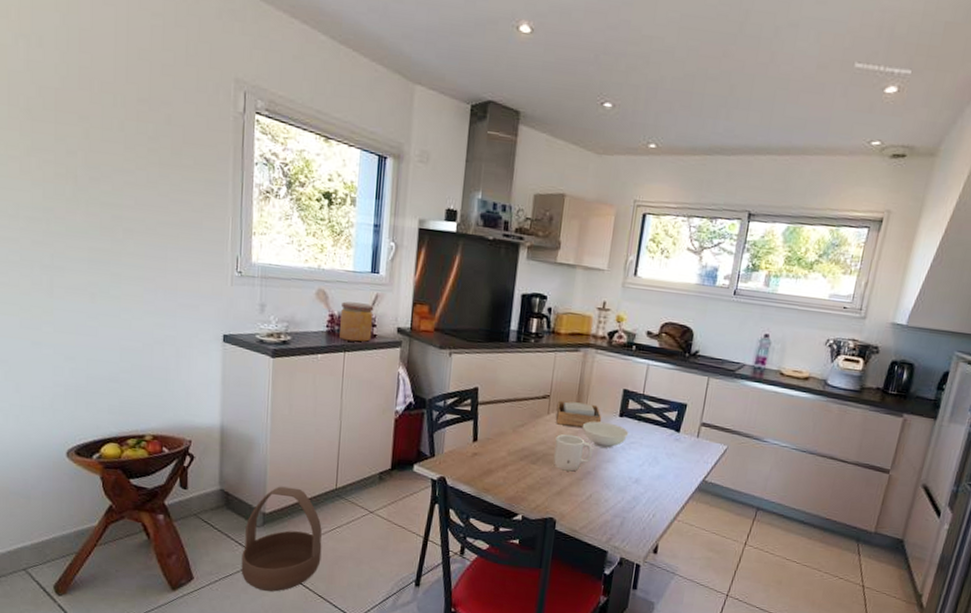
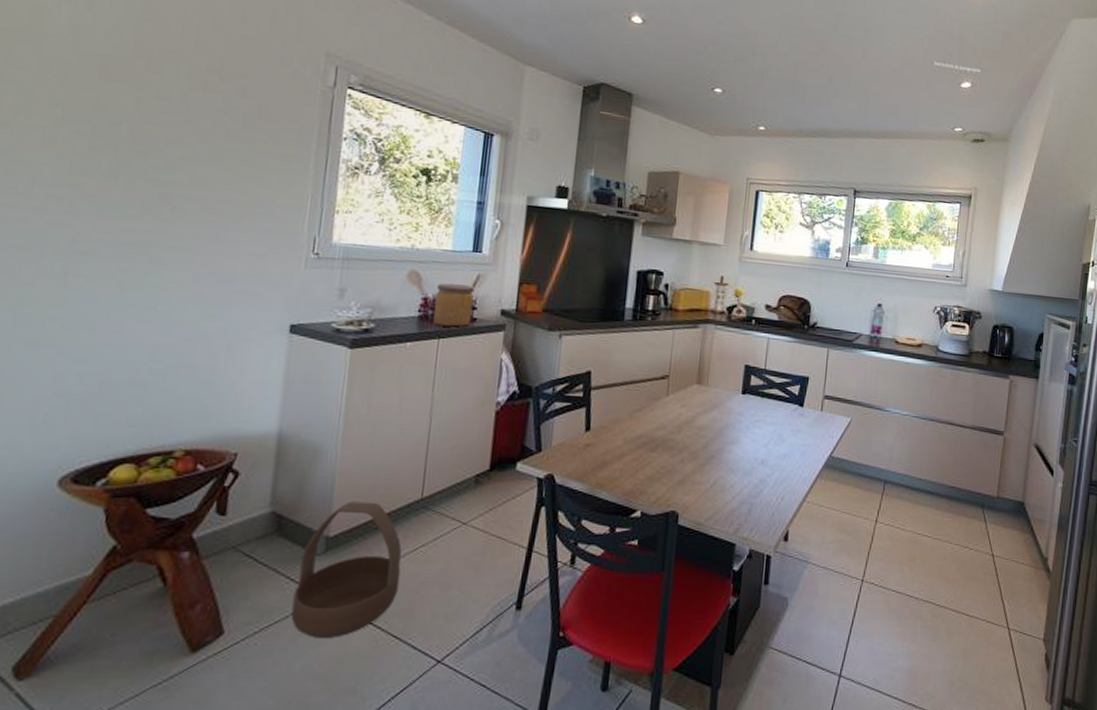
mug: present [553,434,593,472] -> none [673,416,716,457]
napkin holder: present [556,400,602,428] -> none [676,380,724,408]
bowl: present [582,421,629,448] -> none [704,400,753,428]

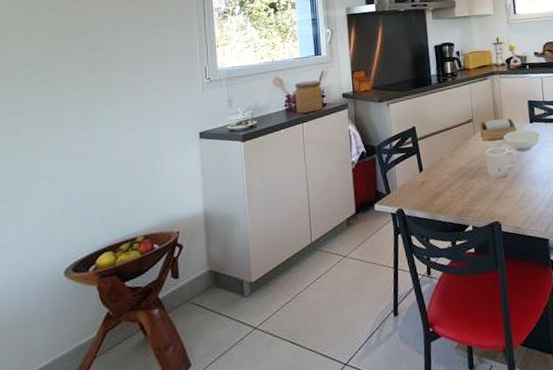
basket: present [291,501,402,638] -> none [234,251,307,360]
mug: none [673,416,716,457] -> present [485,146,517,179]
napkin holder: none [676,380,724,408] -> present [479,118,517,141]
bowl: none [704,400,753,428] -> present [504,129,541,152]

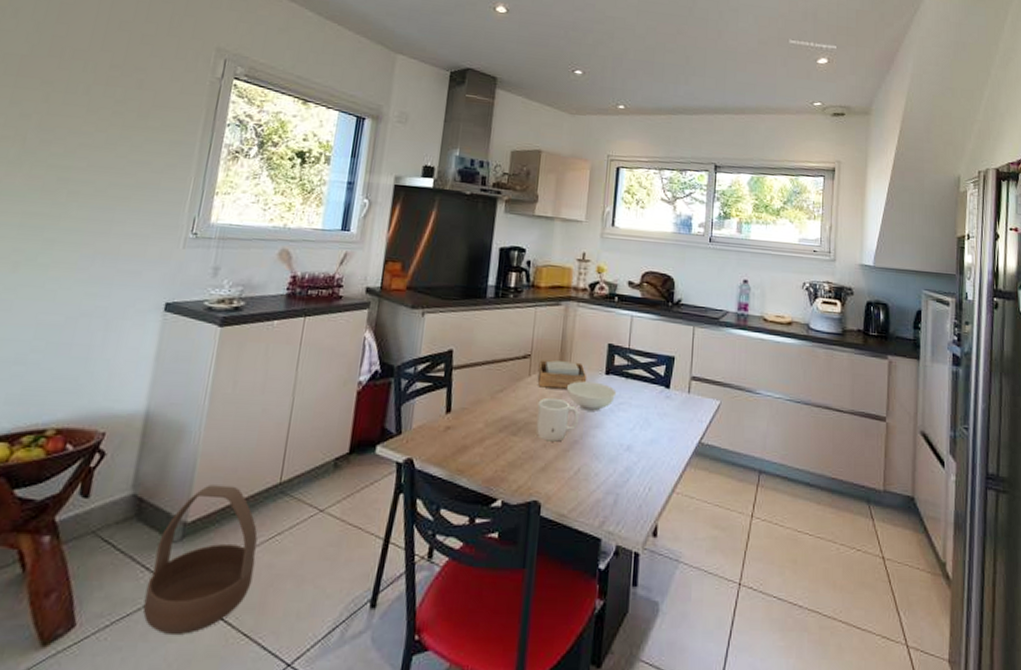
basket: none [234,251,307,360] -> present [143,485,258,634]
jar: present [295,80,323,114] -> none [300,261,342,306]

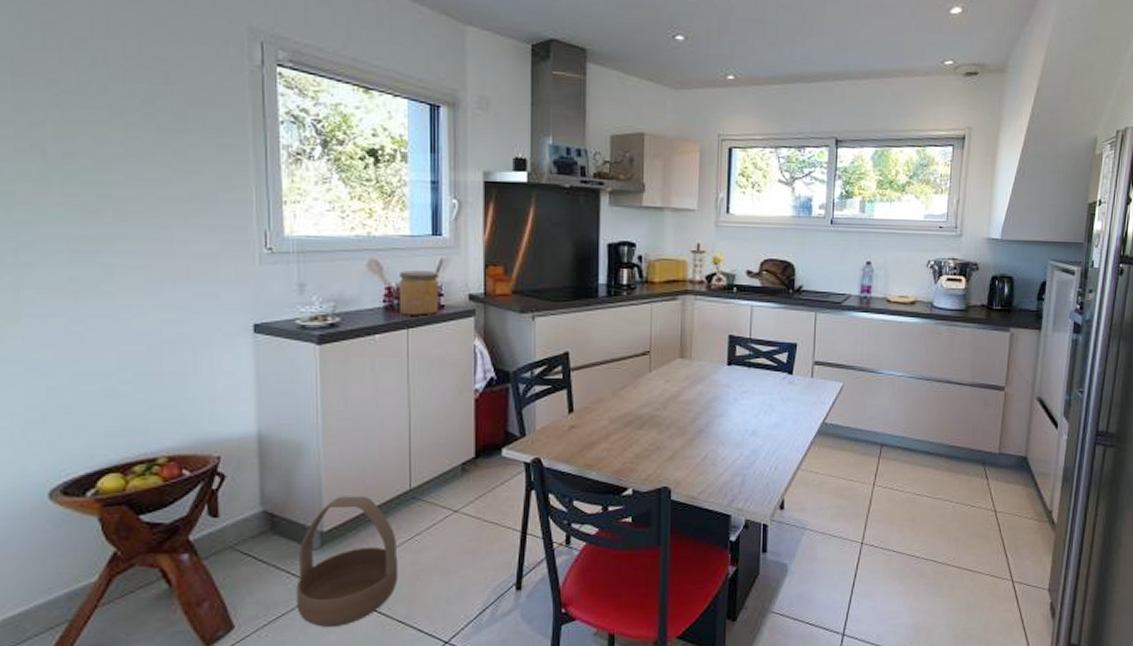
jar: none [300,261,342,306] -> present [400,270,439,316]
mug: present [535,397,580,442] -> none [660,391,704,432]
napkin holder: present [538,360,587,389] -> none [658,355,709,382]
bowl: present [567,381,617,411] -> none [690,373,740,401]

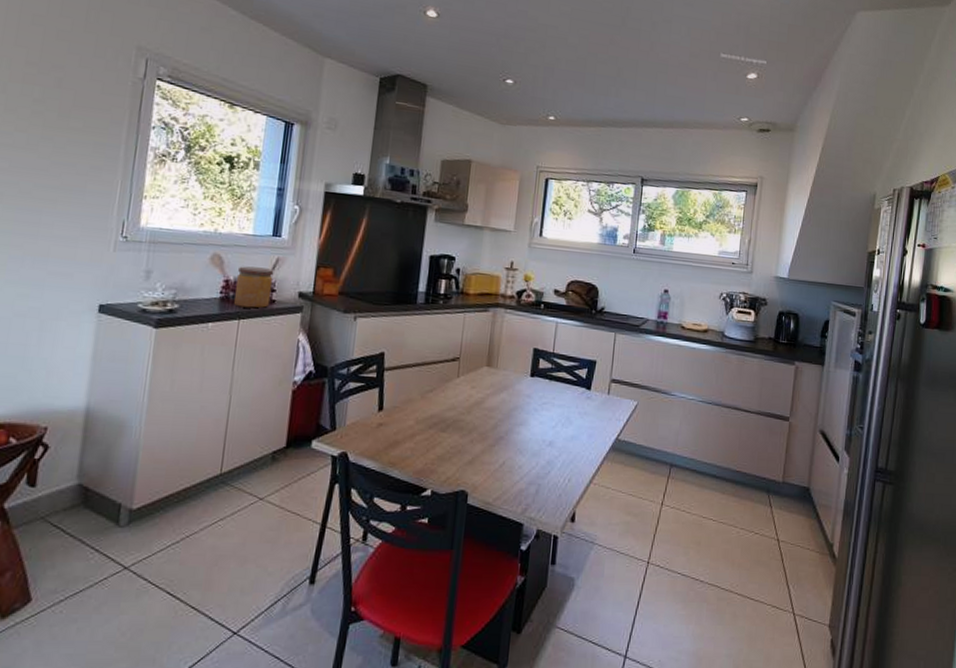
basket: present [296,495,398,627] -> none [95,475,201,607]

